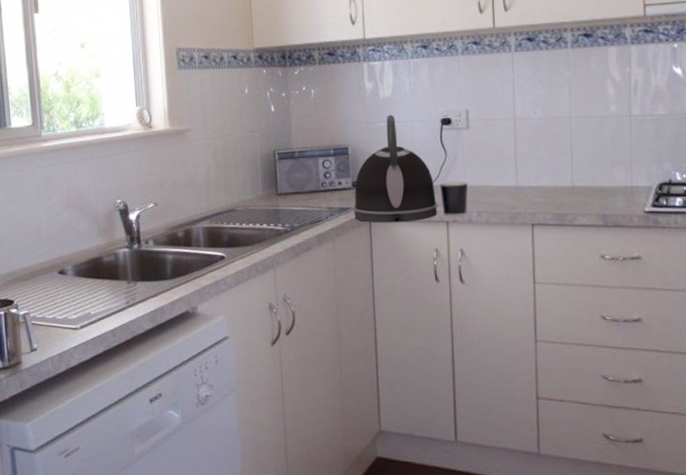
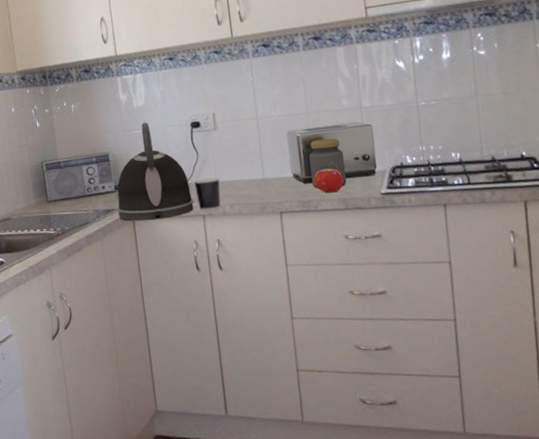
toaster: none [546,130,643,195] -> present [286,121,378,184]
jar: none [569,146,608,201] -> present [309,138,347,188]
fruit: none [571,179,604,206] -> present [313,167,343,193]

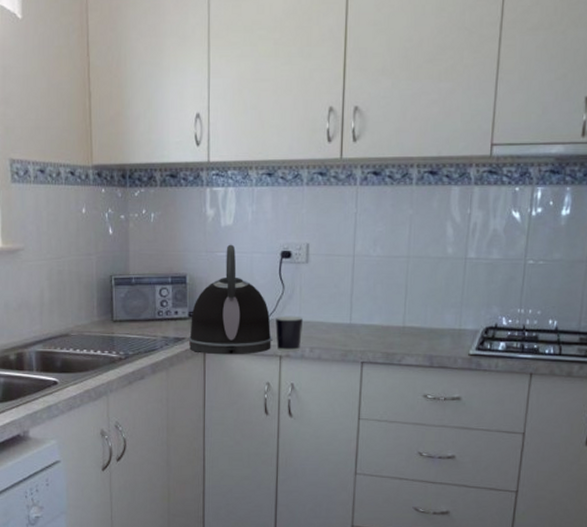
toaster: present [286,121,378,184] -> none [379,272,475,335]
jar: present [309,138,347,188] -> none [399,287,439,342]
fruit: present [313,167,343,193] -> none [402,319,433,347]

